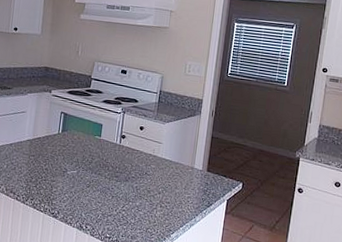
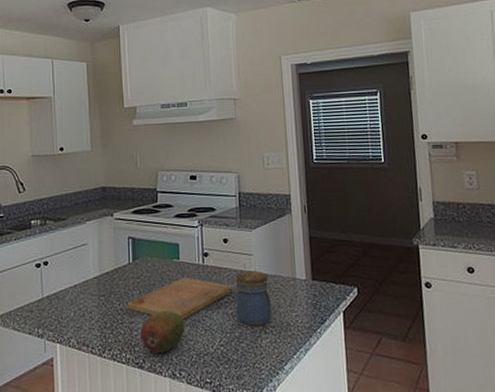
cutting board: none [52,152,141,185] -> present [128,277,233,319]
fruit: none [59,175,97,209] -> present [140,310,185,354]
jar: none [140,155,174,201] -> present [236,271,275,326]

